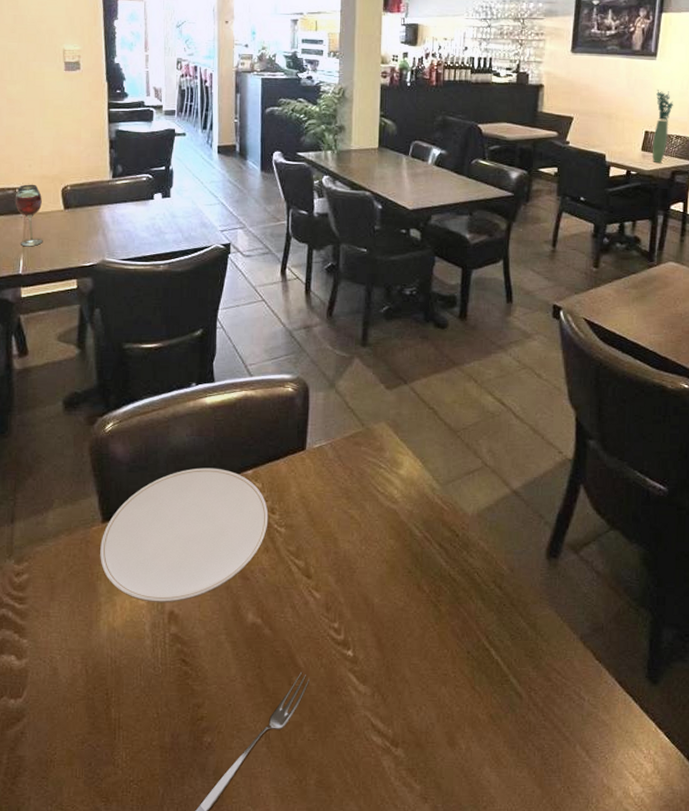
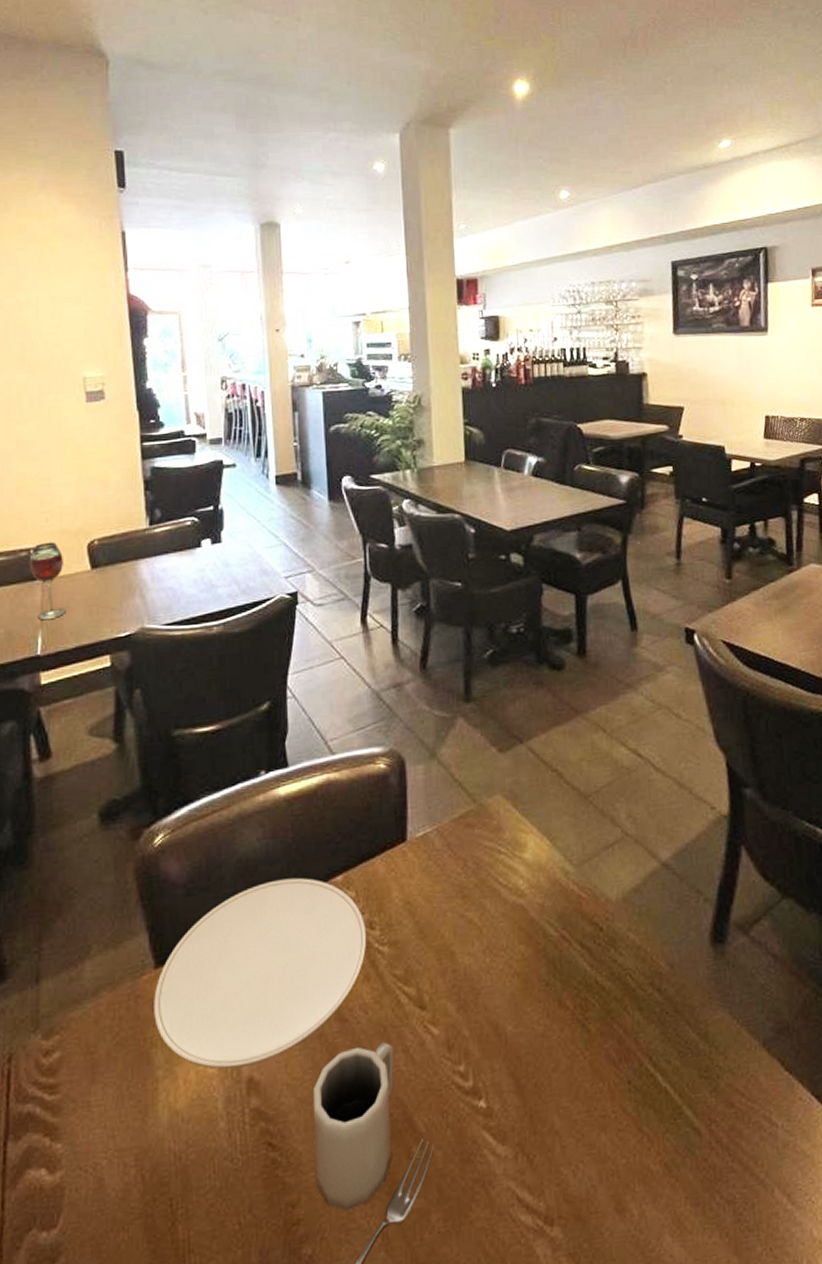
cup: none [217,598,285,715] -> present [312,1041,395,1211]
vase: present [651,90,673,163] -> none [772,368,793,451]

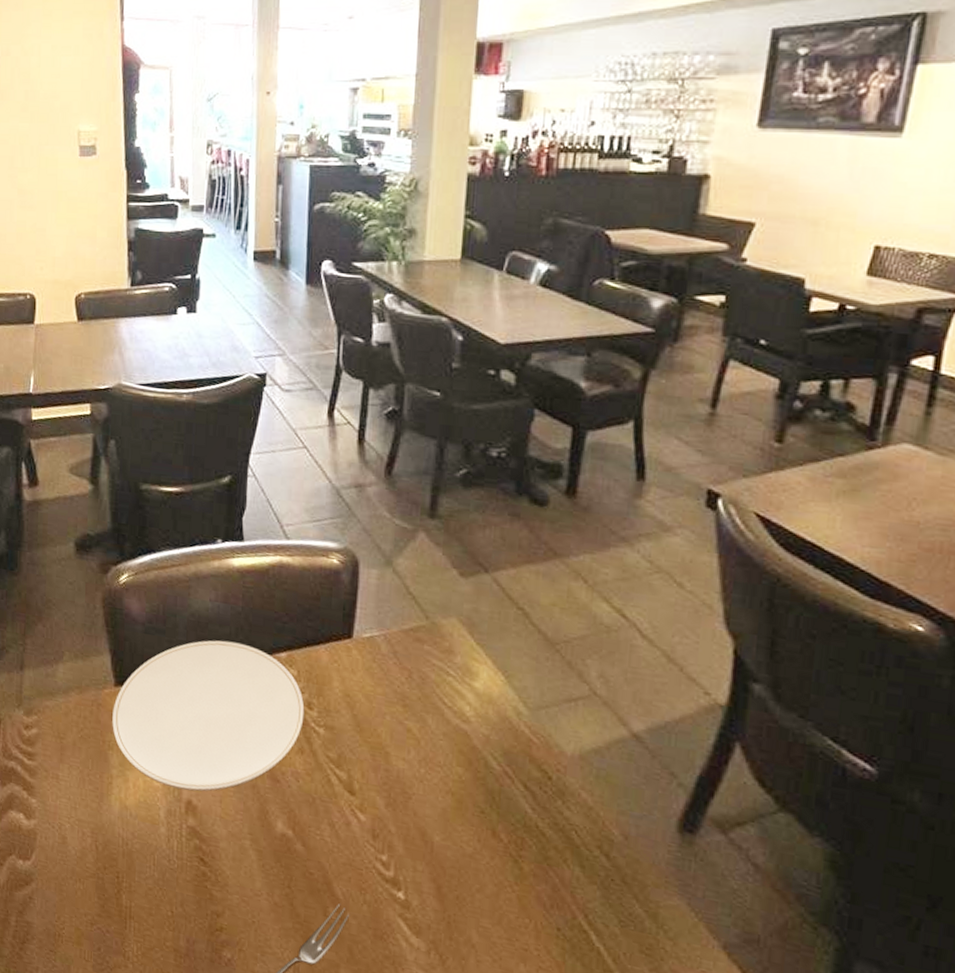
wineglass: present [29,542,66,621] -> none [25,289,55,363]
cup: present [312,1041,395,1211] -> none [240,806,321,938]

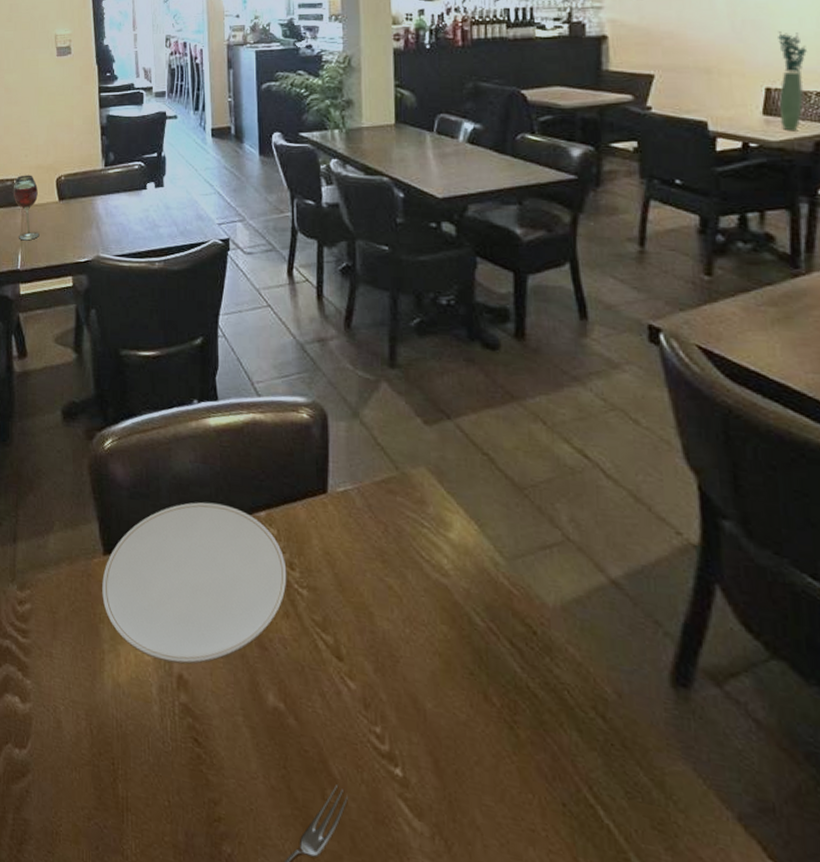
wineglass: none [25,289,55,363] -> present [13,175,40,241]
vase: none [883,183,928,294] -> present [778,31,807,130]

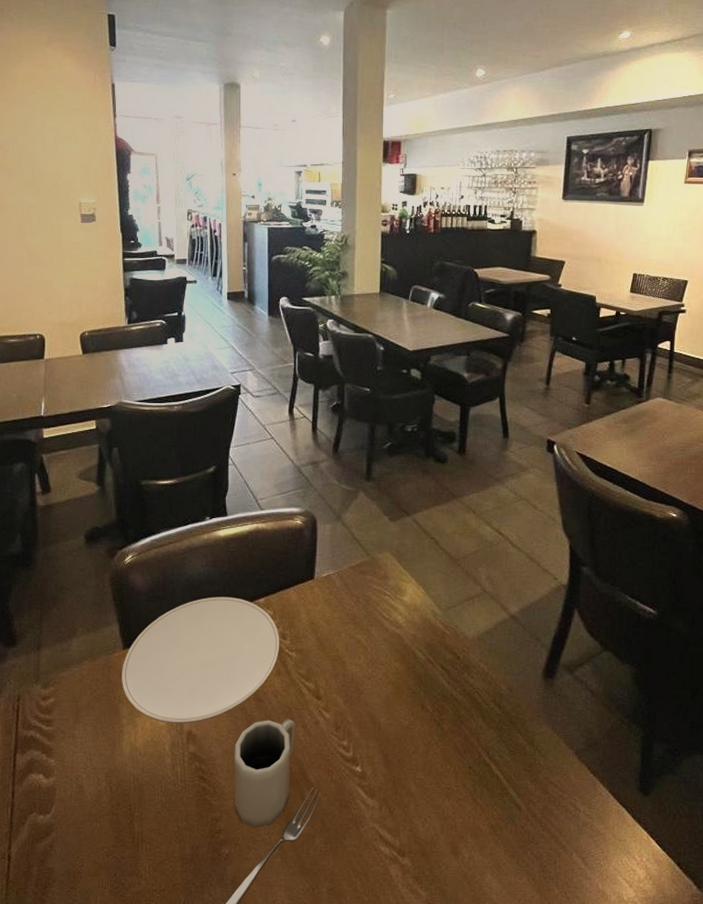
wineglass: present [13,175,40,241] -> none [36,331,63,390]
cup: none [234,676,312,827] -> present [234,718,296,828]
vase: present [778,31,807,130] -> none [640,234,660,303]

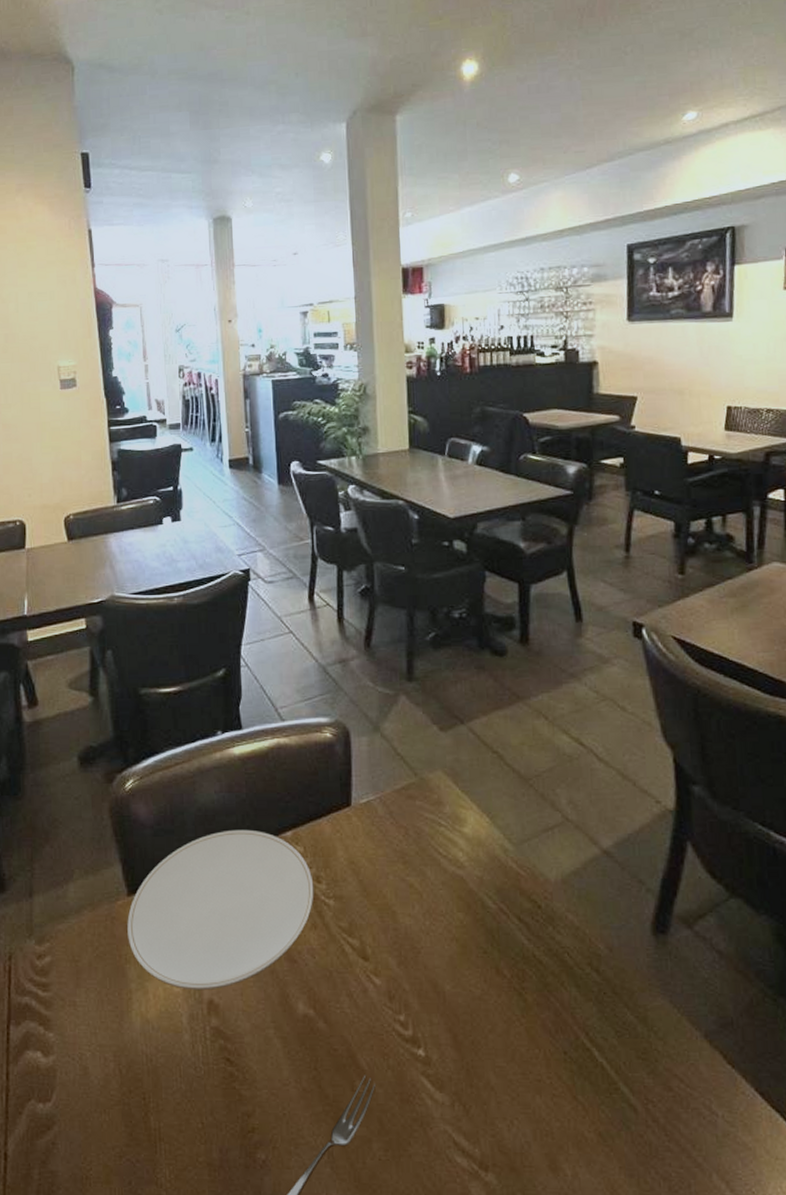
cup: present [234,718,296,828] -> none [265,985,340,1127]

